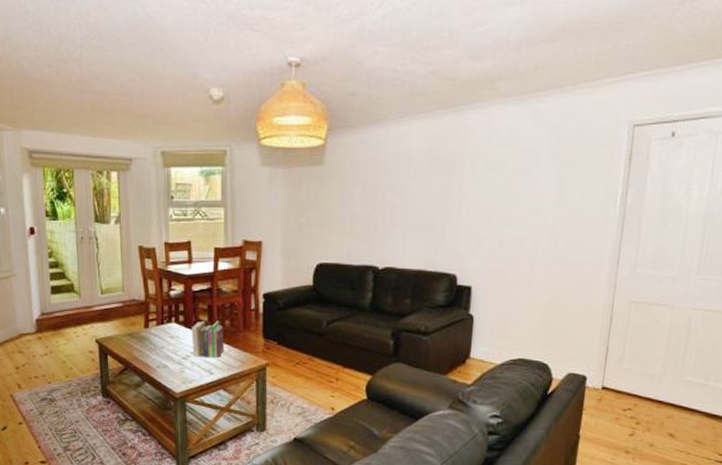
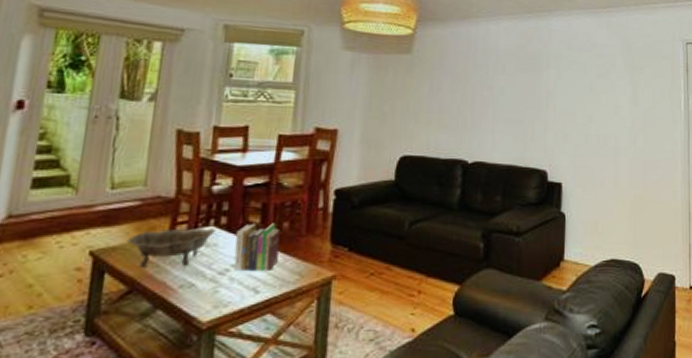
decorative bowl: none [117,324,177,353] -> present [126,228,217,267]

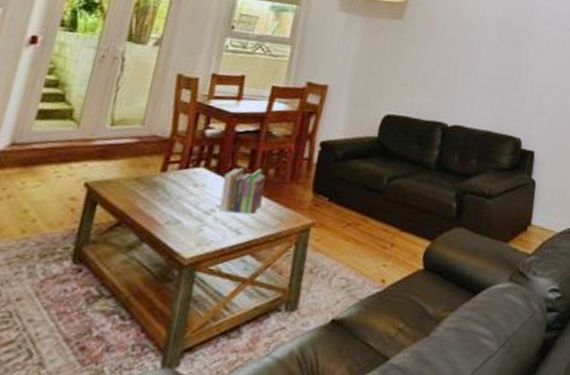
decorative bowl: present [126,228,217,267] -> none [120,167,206,205]

